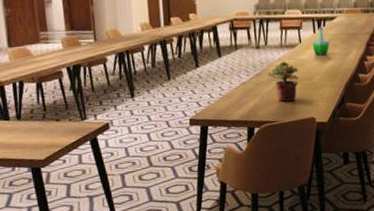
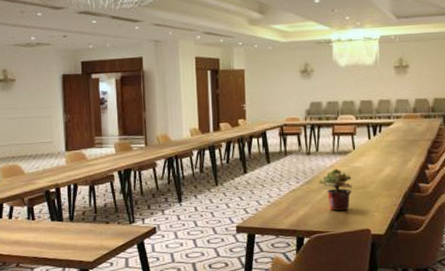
bottle: present [312,27,330,56] -> none [367,133,386,163]

